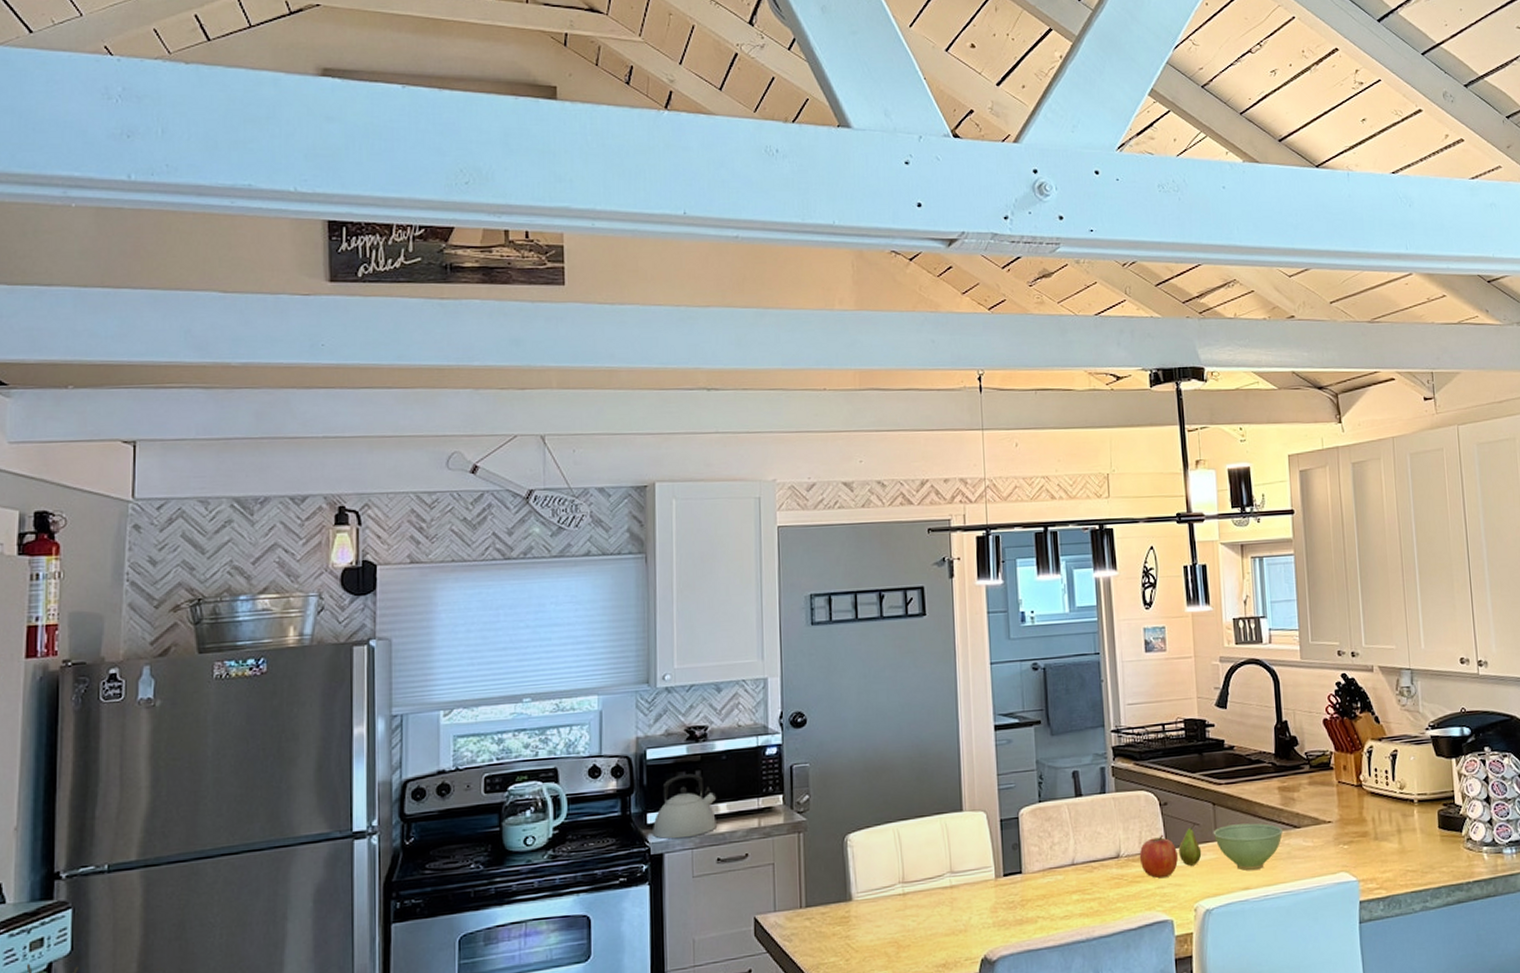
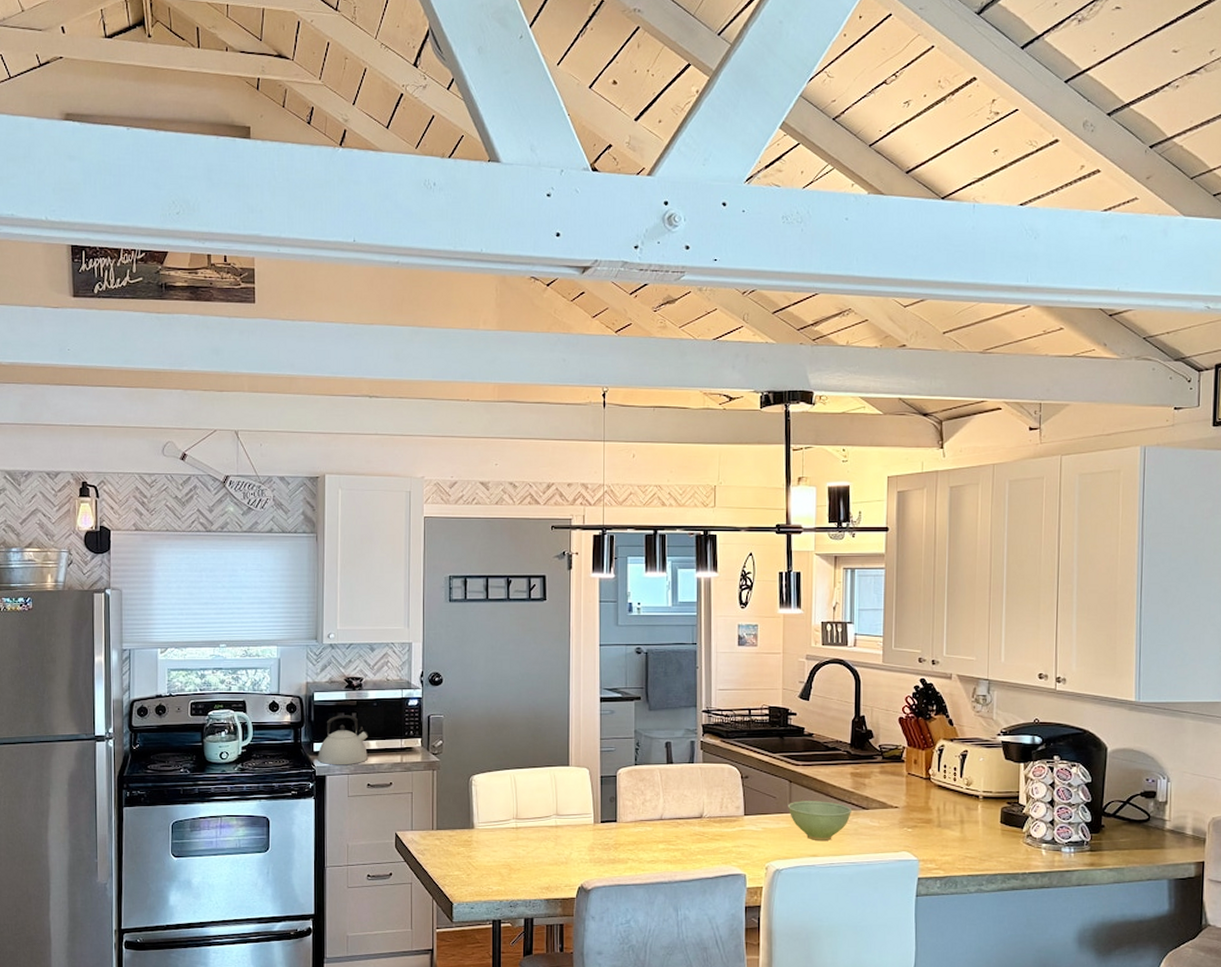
fruit: present [1139,834,1178,878] -> none [720,802,754,838]
fruit: present [1178,824,1202,866] -> none [755,797,776,831]

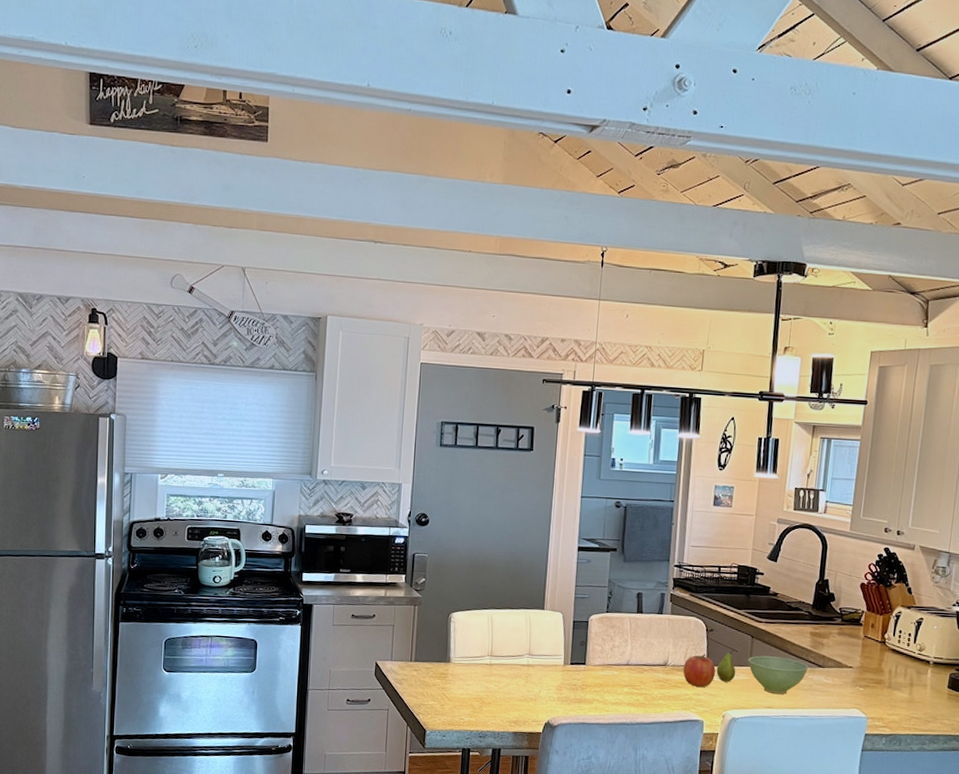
kettle: present [318,715,369,765] -> none [306,548,356,596]
fruit: none [720,802,754,838] -> present [683,653,716,687]
fruit: none [755,797,776,831] -> present [716,650,736,682]

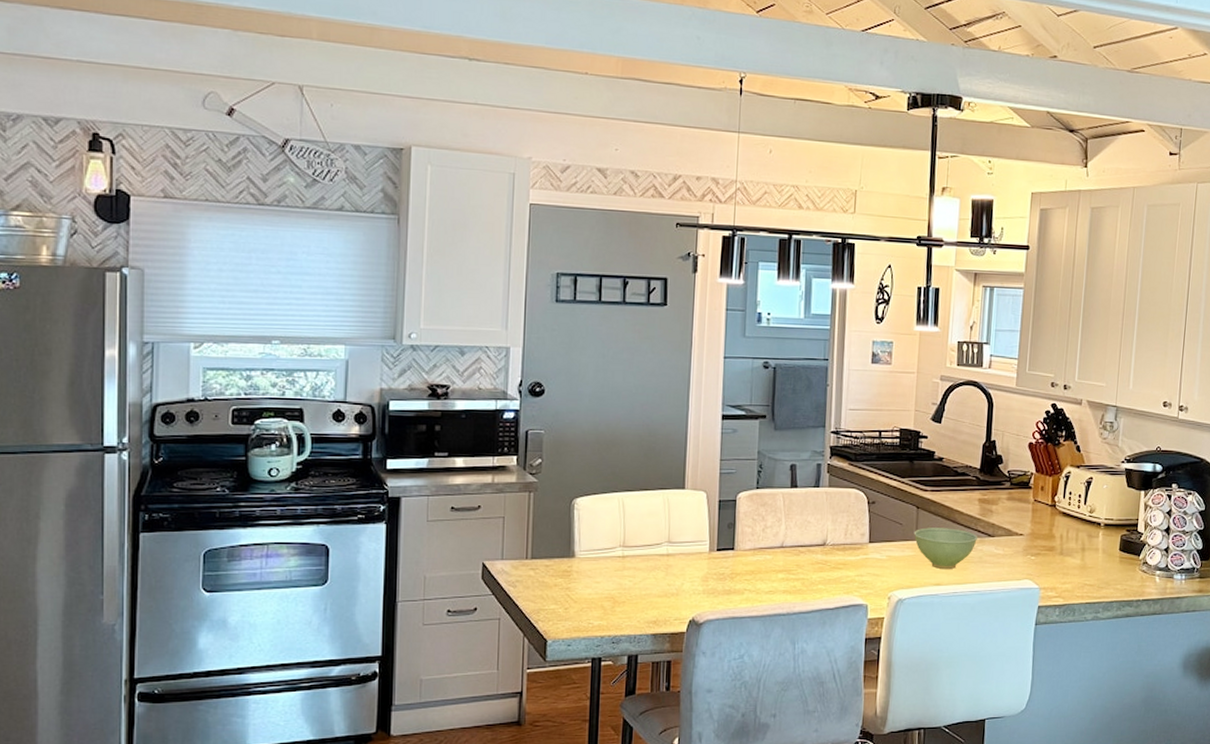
fruit: present [683,653,716,687] -> none [843,529,879,567]
fruit: present [716,650,736,682] -> none [880,523,901,559]

